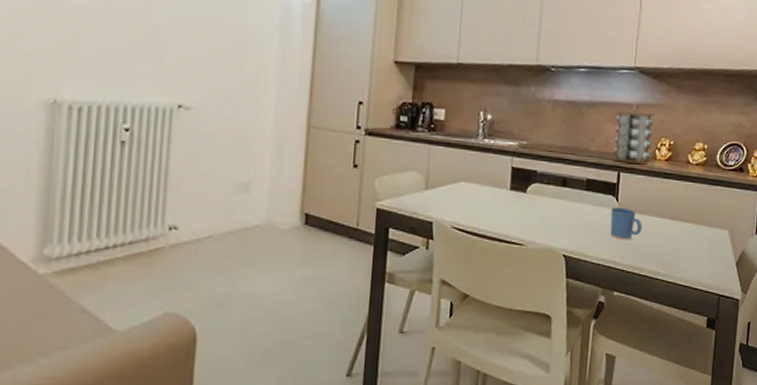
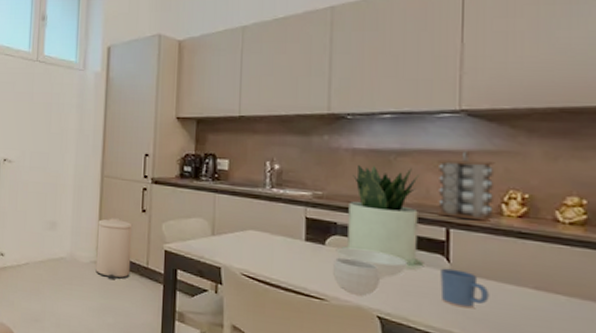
pedal bin: none [298,175,342,245] -> present [96,218,133,279]
cup: none [531,203,569,238] -> present [333,257,381,296]
bowl: none [534,194,589,222] -> present [335,247,408,280]
planter: none [539,116,602,211] -> present [341,165,424,271]

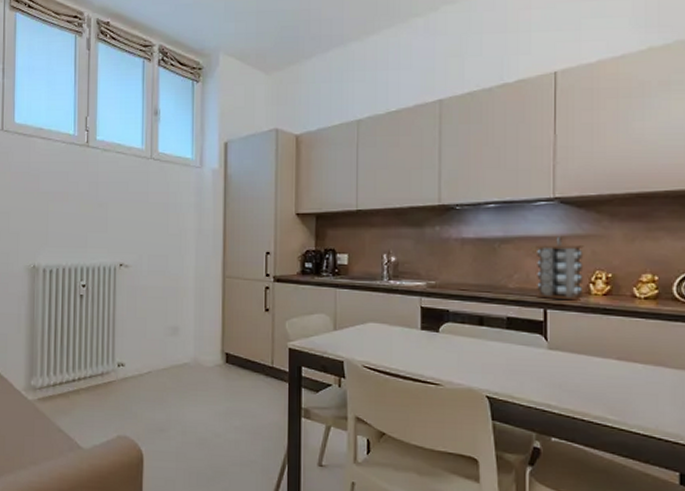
pedal bin: present [96,218,133,279] -> none [221,319,256,381]
cup: present [333,257,381,296] -> none [447,343,489,378]
bowl: present [335,247,408,280] -> none [448,333,512,362]
planter: present [341,165,424,271] -> none [453,253,526,351]
mug: present [440,268,490,309] -> none [540,346,581,382]

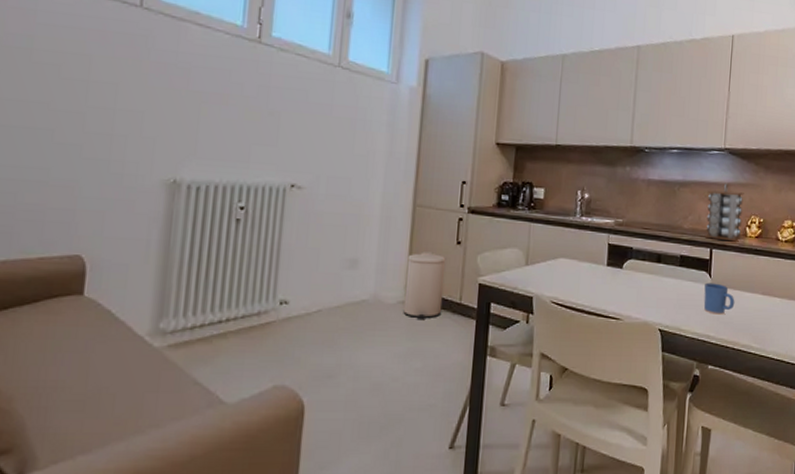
pedal bin: none [221,319,256,381] -> present [403,252,446,319]
mug: none [540,346,581,382] -> present [703,282,735,315]

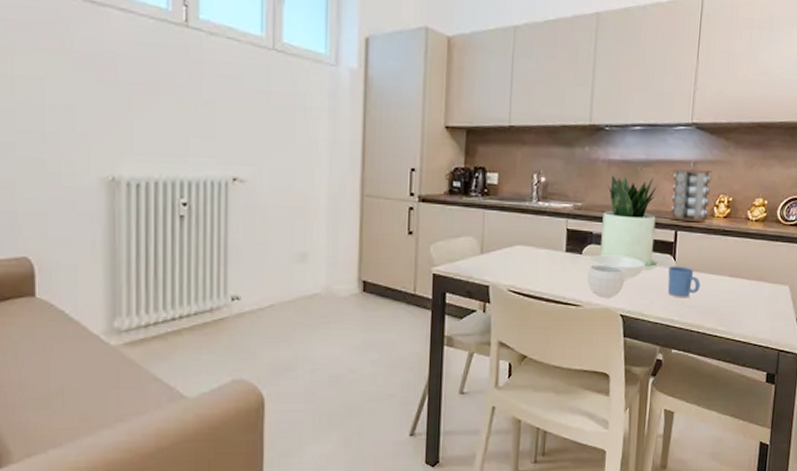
pedal bin: present [403,252,446,319] -> none [357,243,398,311]
cup: none [627,279,663,312] -> present [587,264,625,298]
bowl: none [630,270,683,297] -> present [590,255,646,282]
planter: none [634,195,694,287] -> present [595,176,658,271]

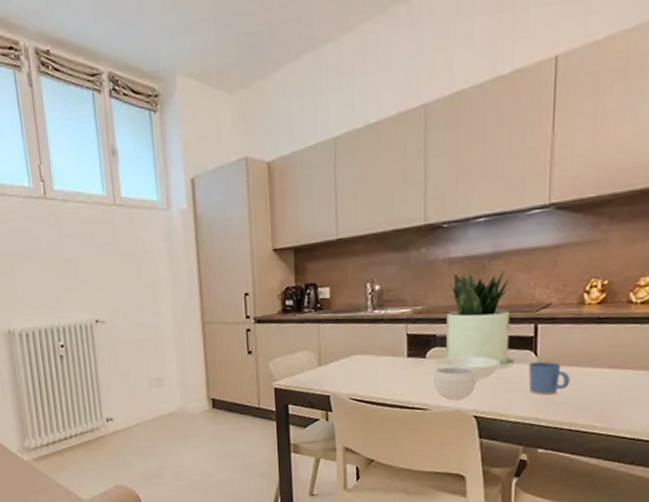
spice rack: present [669,161,713,223] -> none [526,246,580,314]

